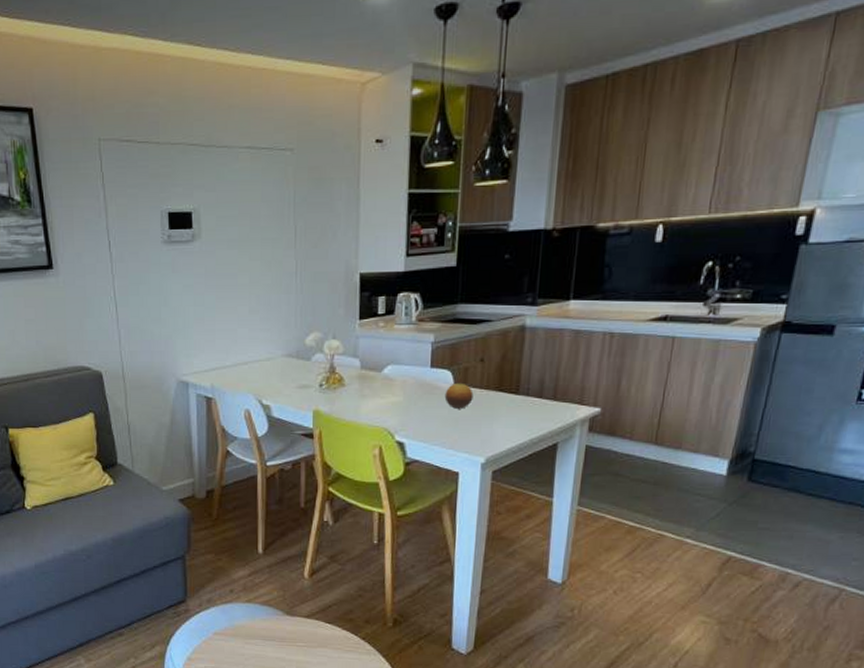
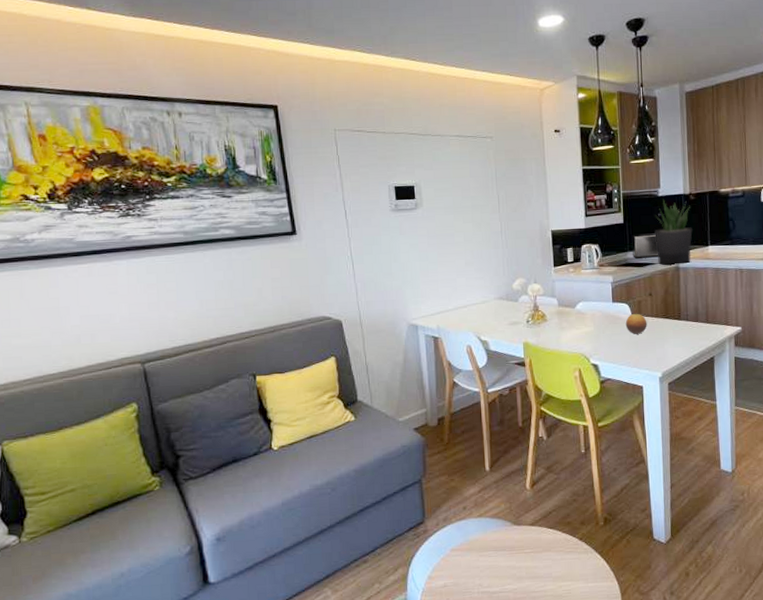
toaster: none [464,279,500,313] -> present [632,232,659,258]
planter: none [497,234,551,324] -> present [654,198,693,266]

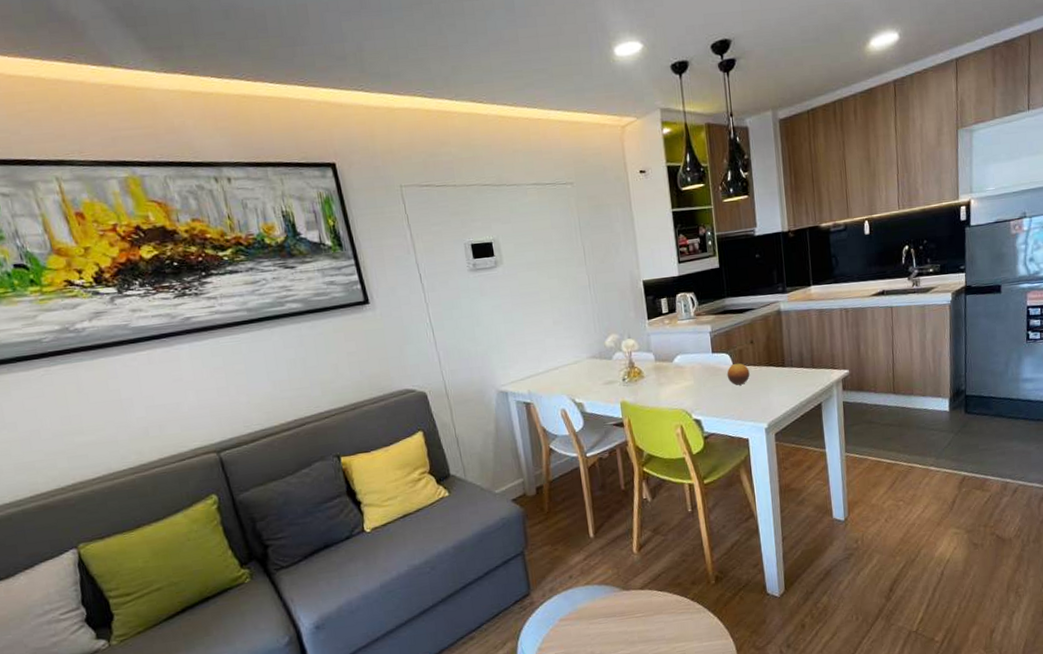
toaster: present [632,232,659,258] -> none [729,275,759,305]
planter: present [654,198,693,266] -> none [752,238,793,310]

